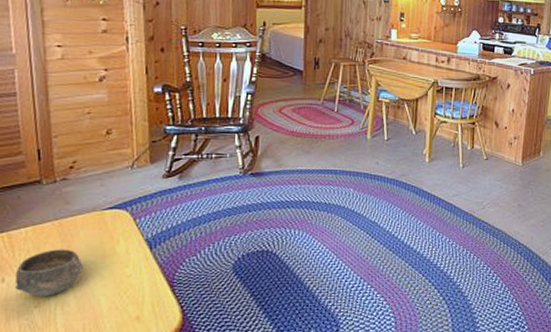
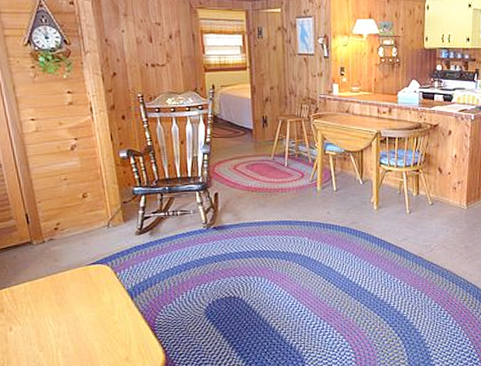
bowl: present [15,249,85,297] -> none [20,300,77,342]

